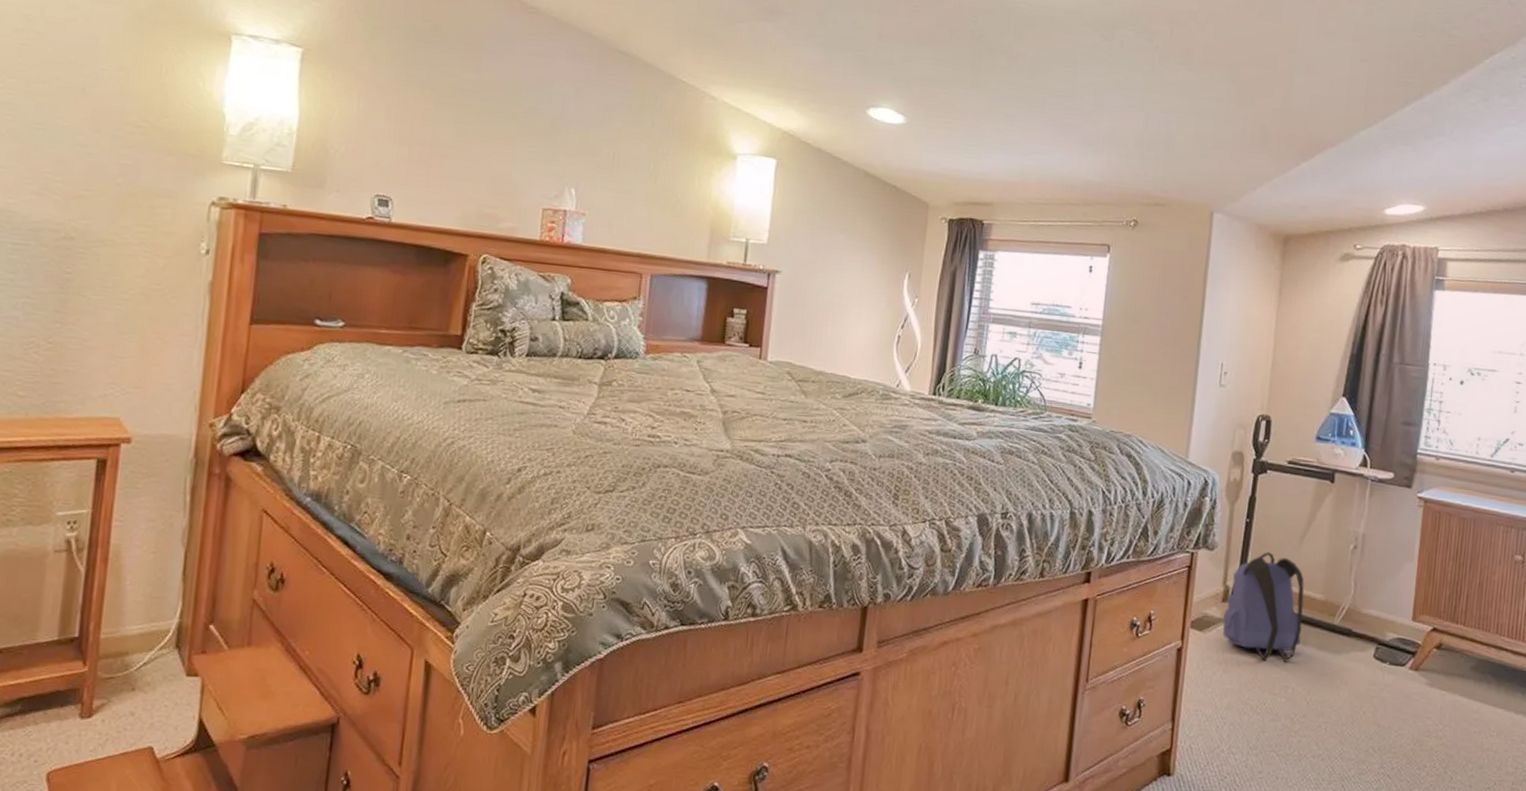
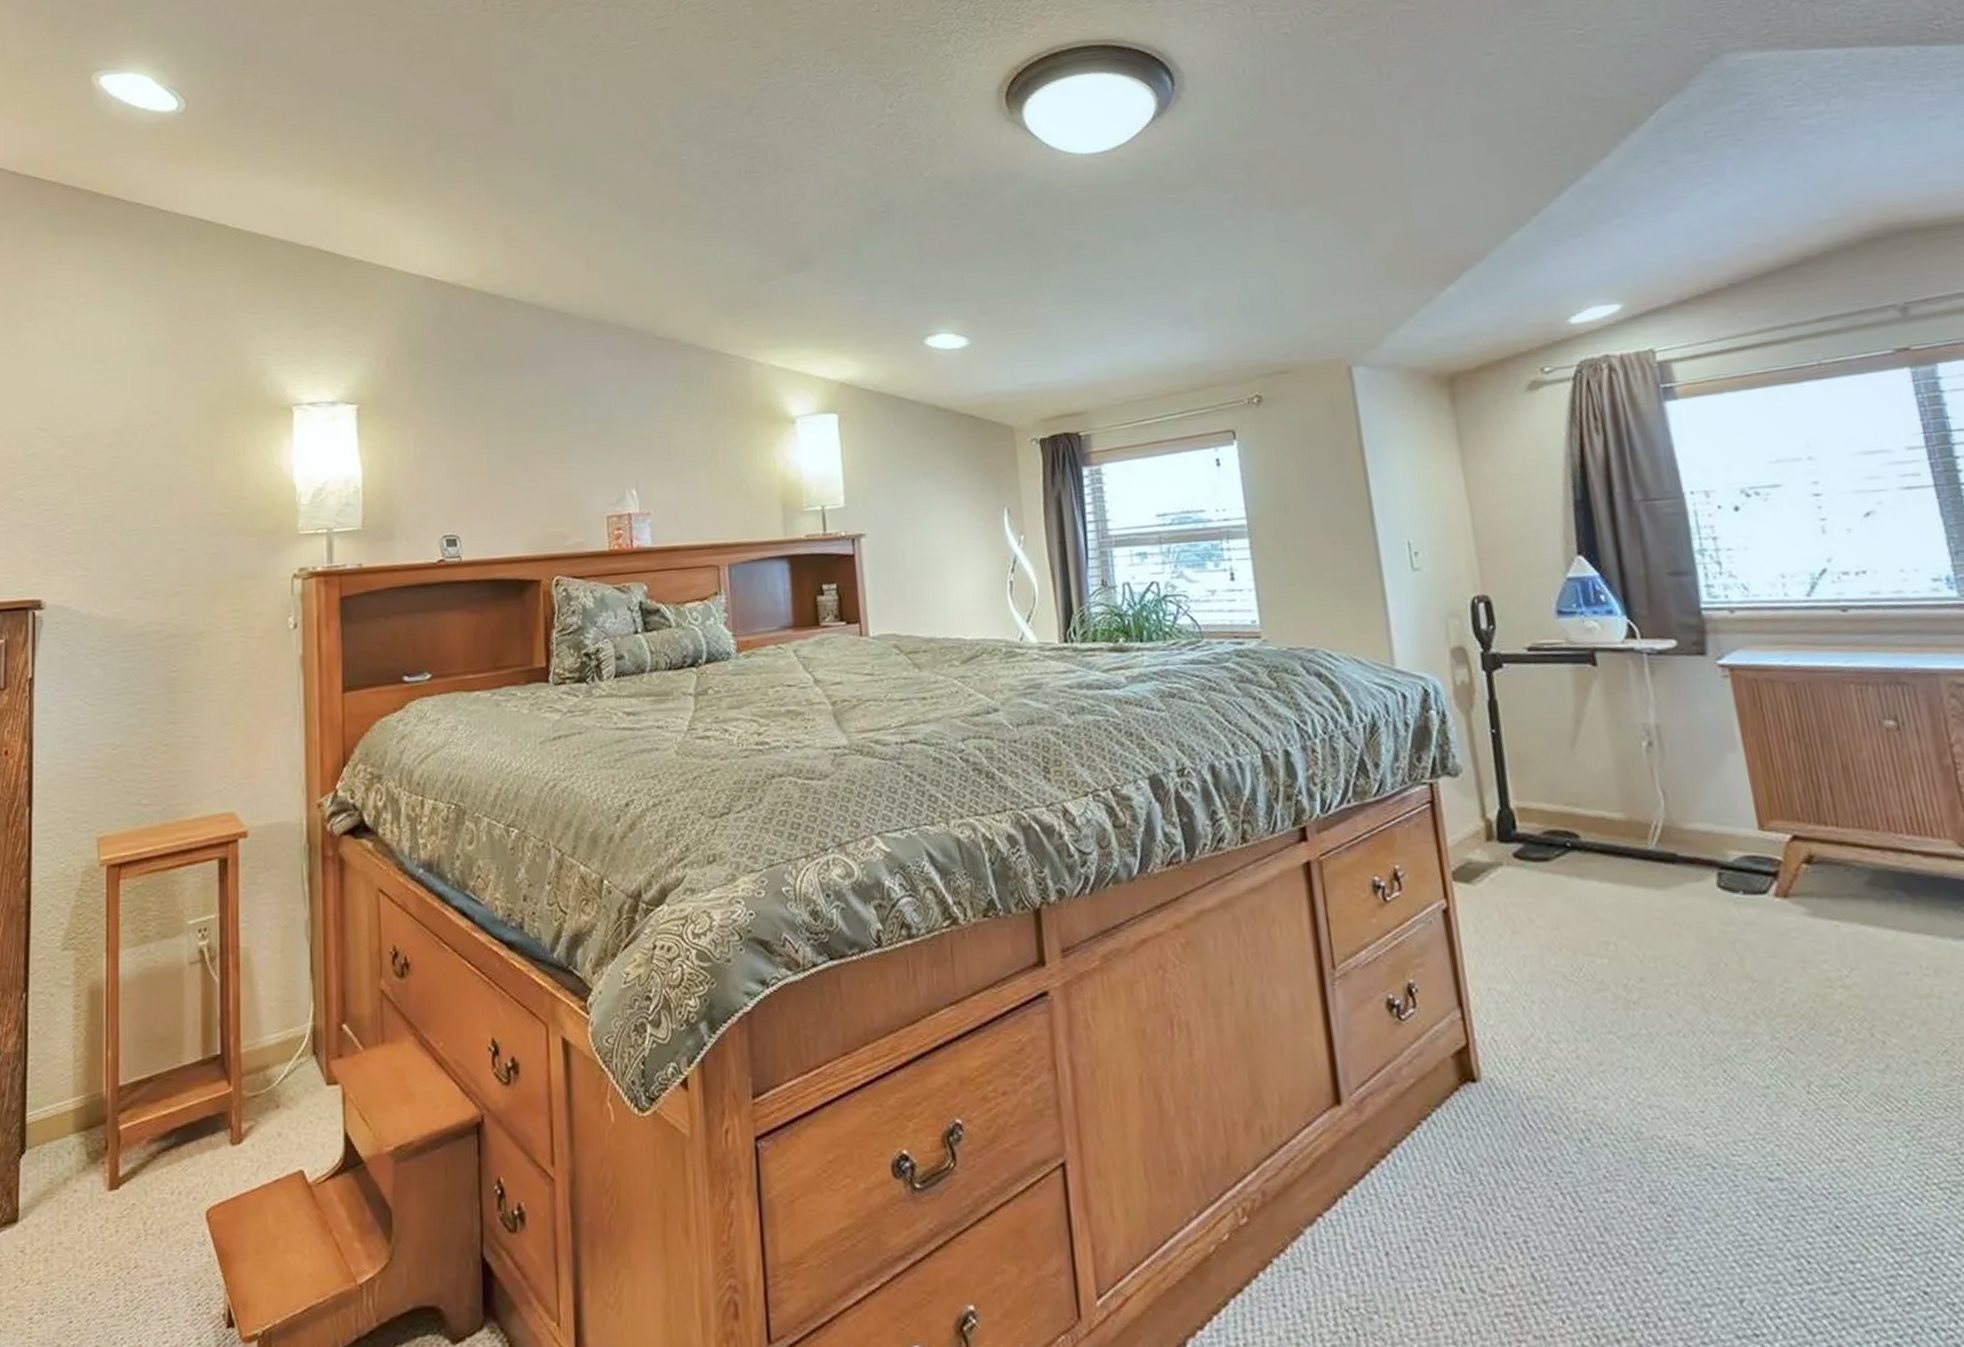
backpack: present [1223,552,1305,662] -> none [1491,767,1609,911]

